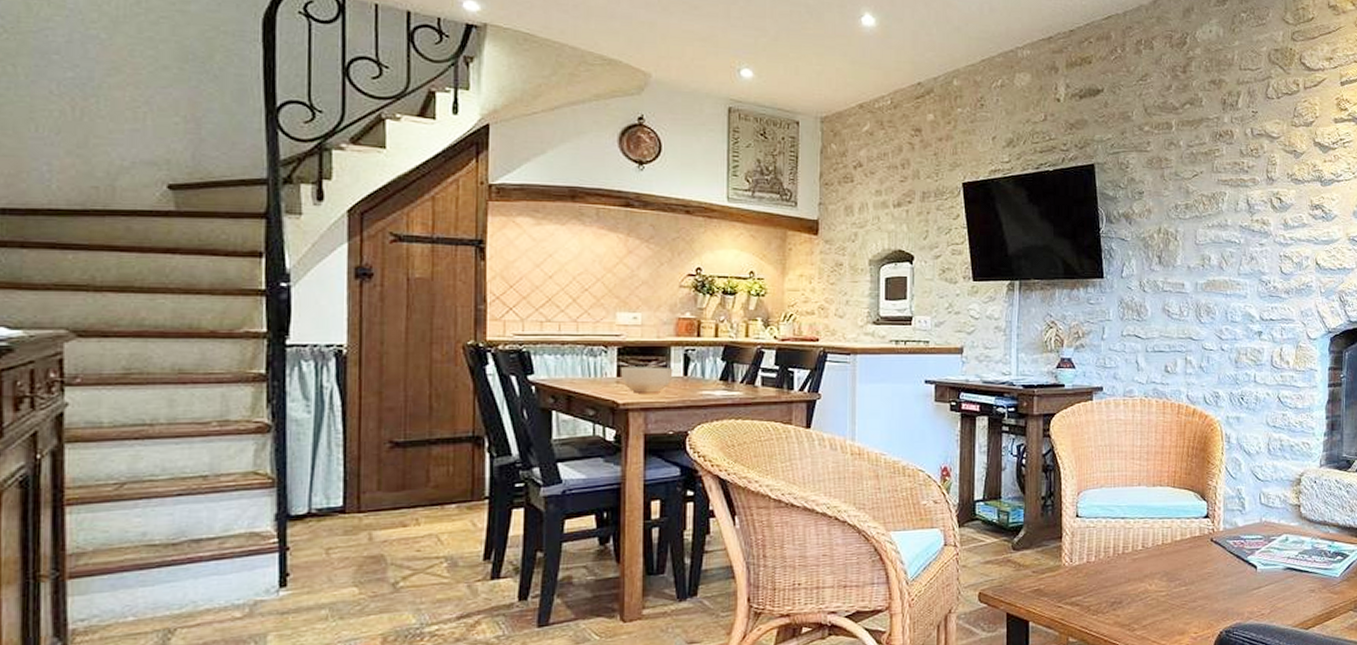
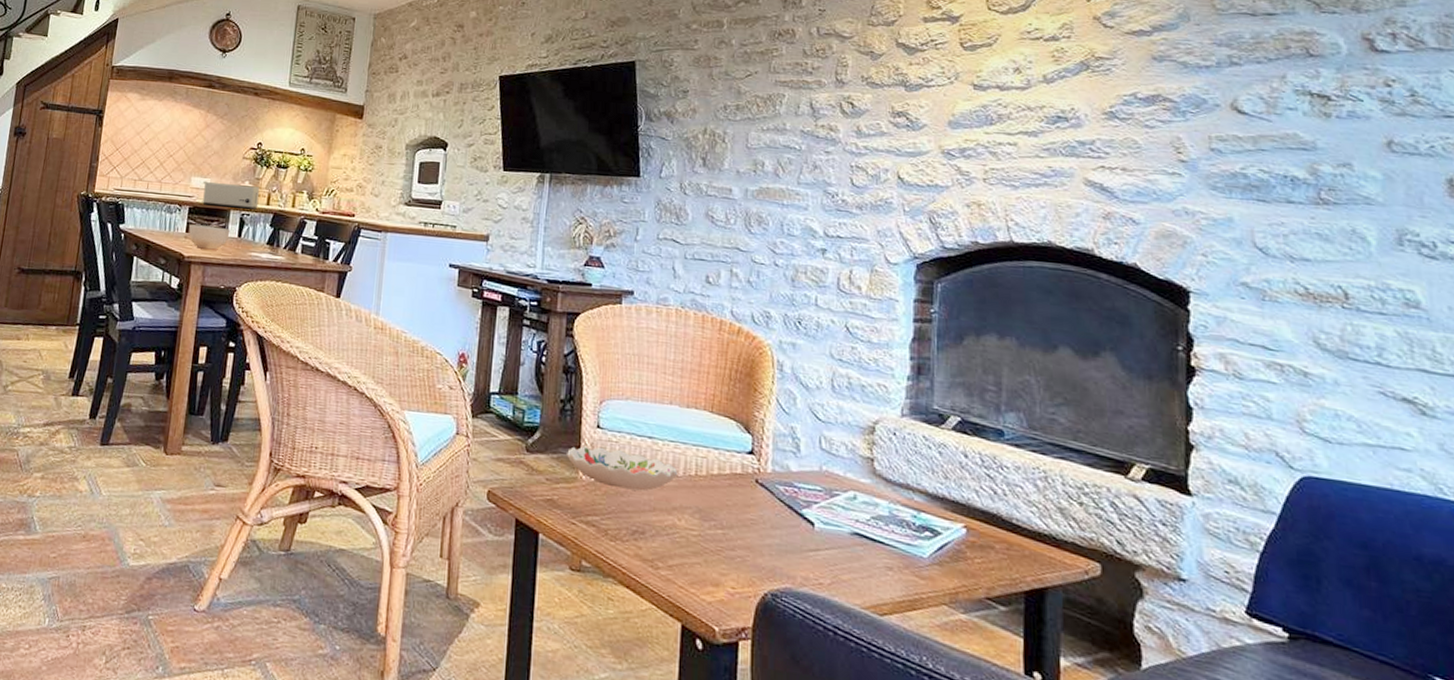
toaster: none [634,317,705,345] -> present [202,182,260,210]
decorative bowl: none [1050,533,1148,568] -> present [567,446,678,491]

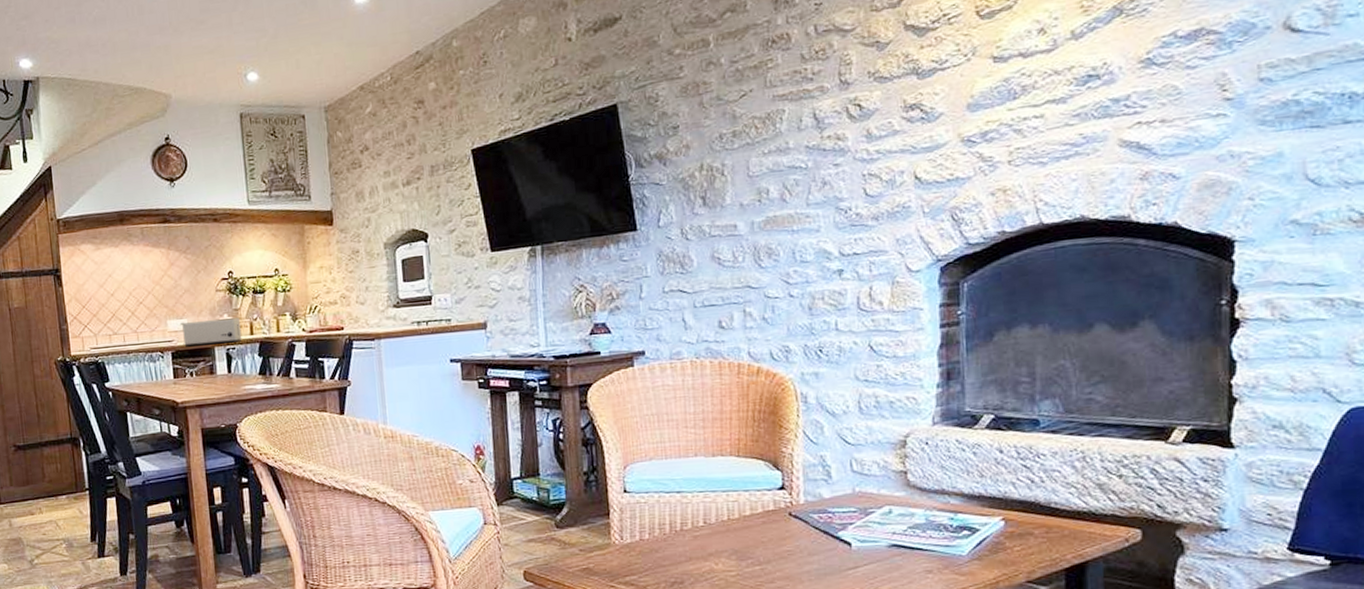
bowl: present [188,224,230,250] -> none [175,366,219,392]
decorative bowl: present [567,446,678,491] -> none [597,509,711,546]

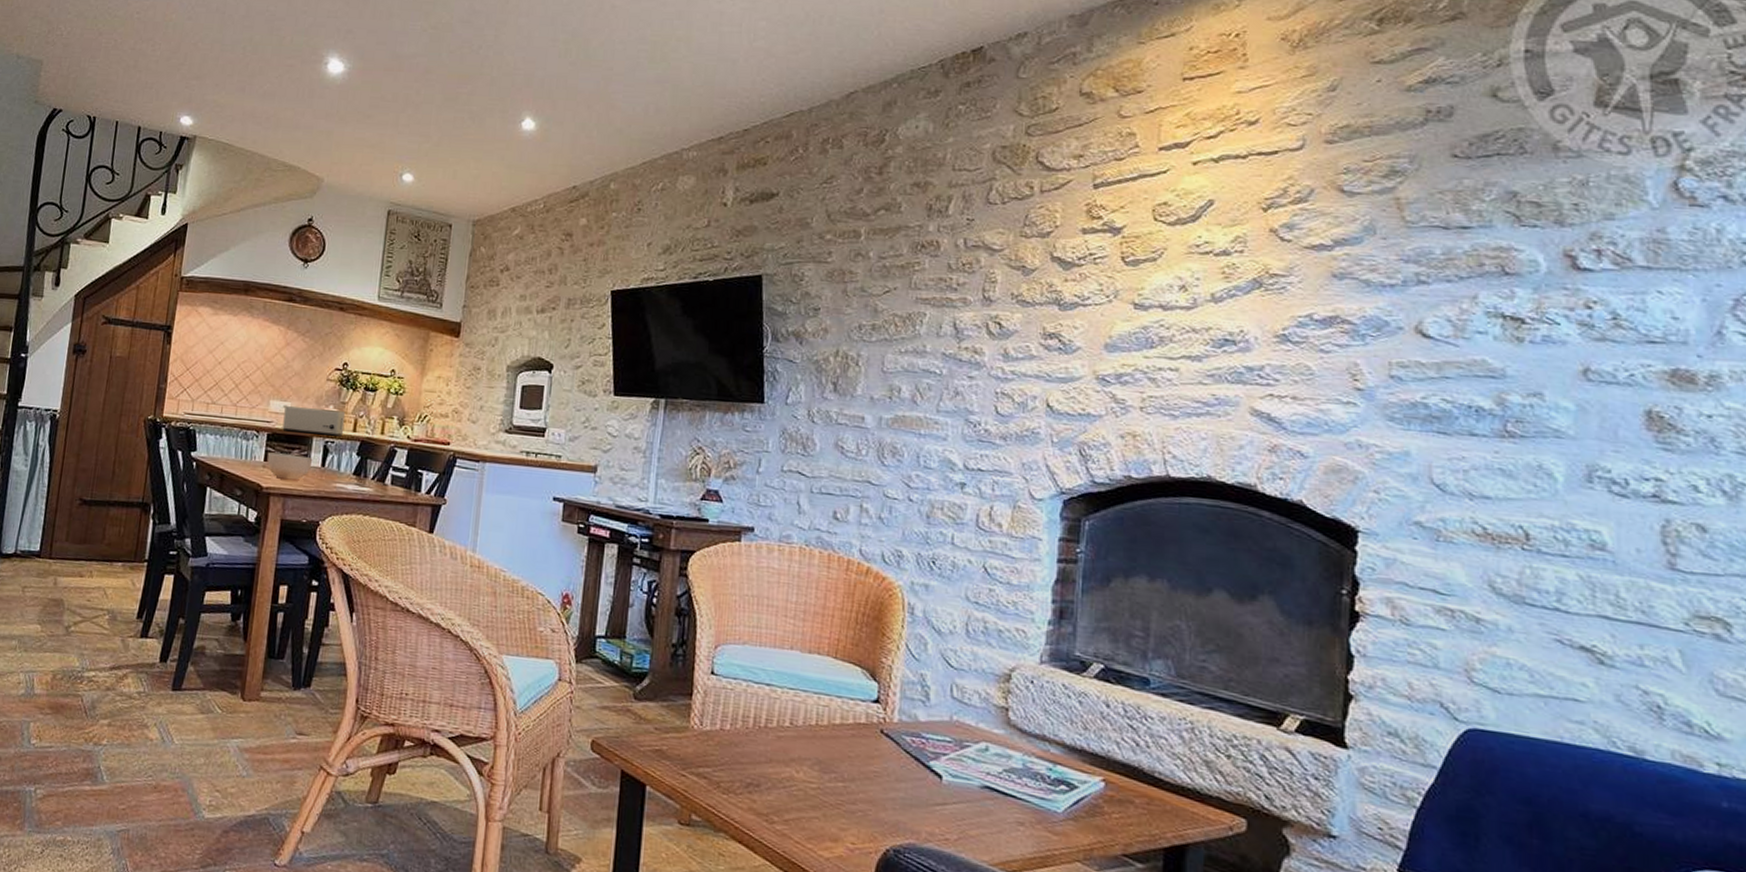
bowl: none [175,366,219,392] -> present [267,452,313,481]

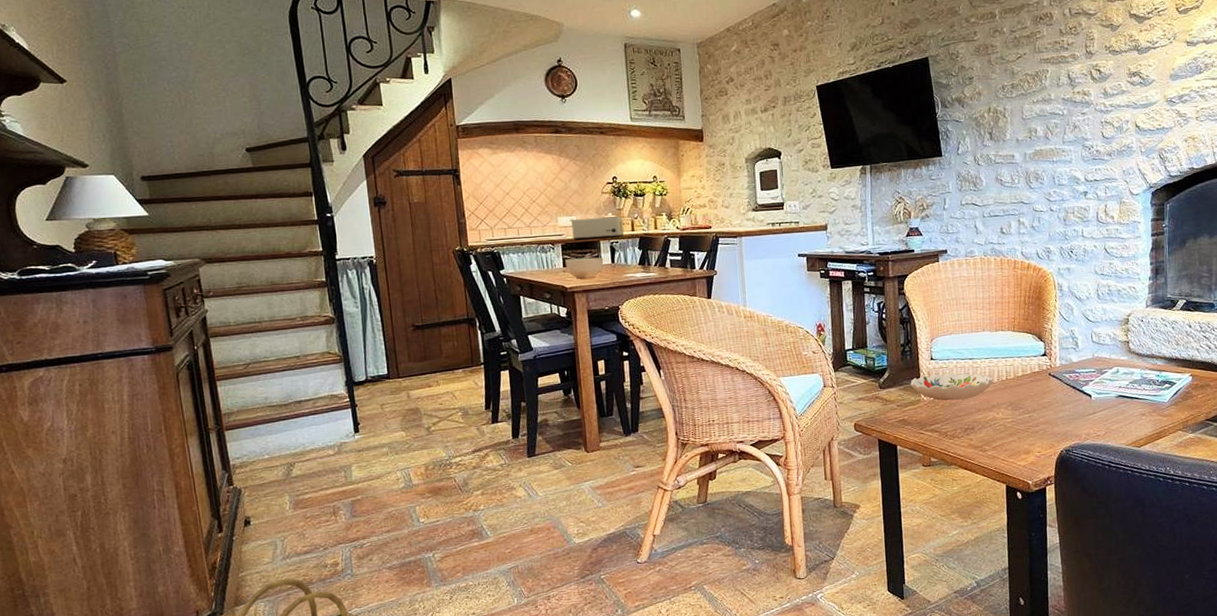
decorative bowl: none [677,694,798,742] -> present [910,372,994,401]

